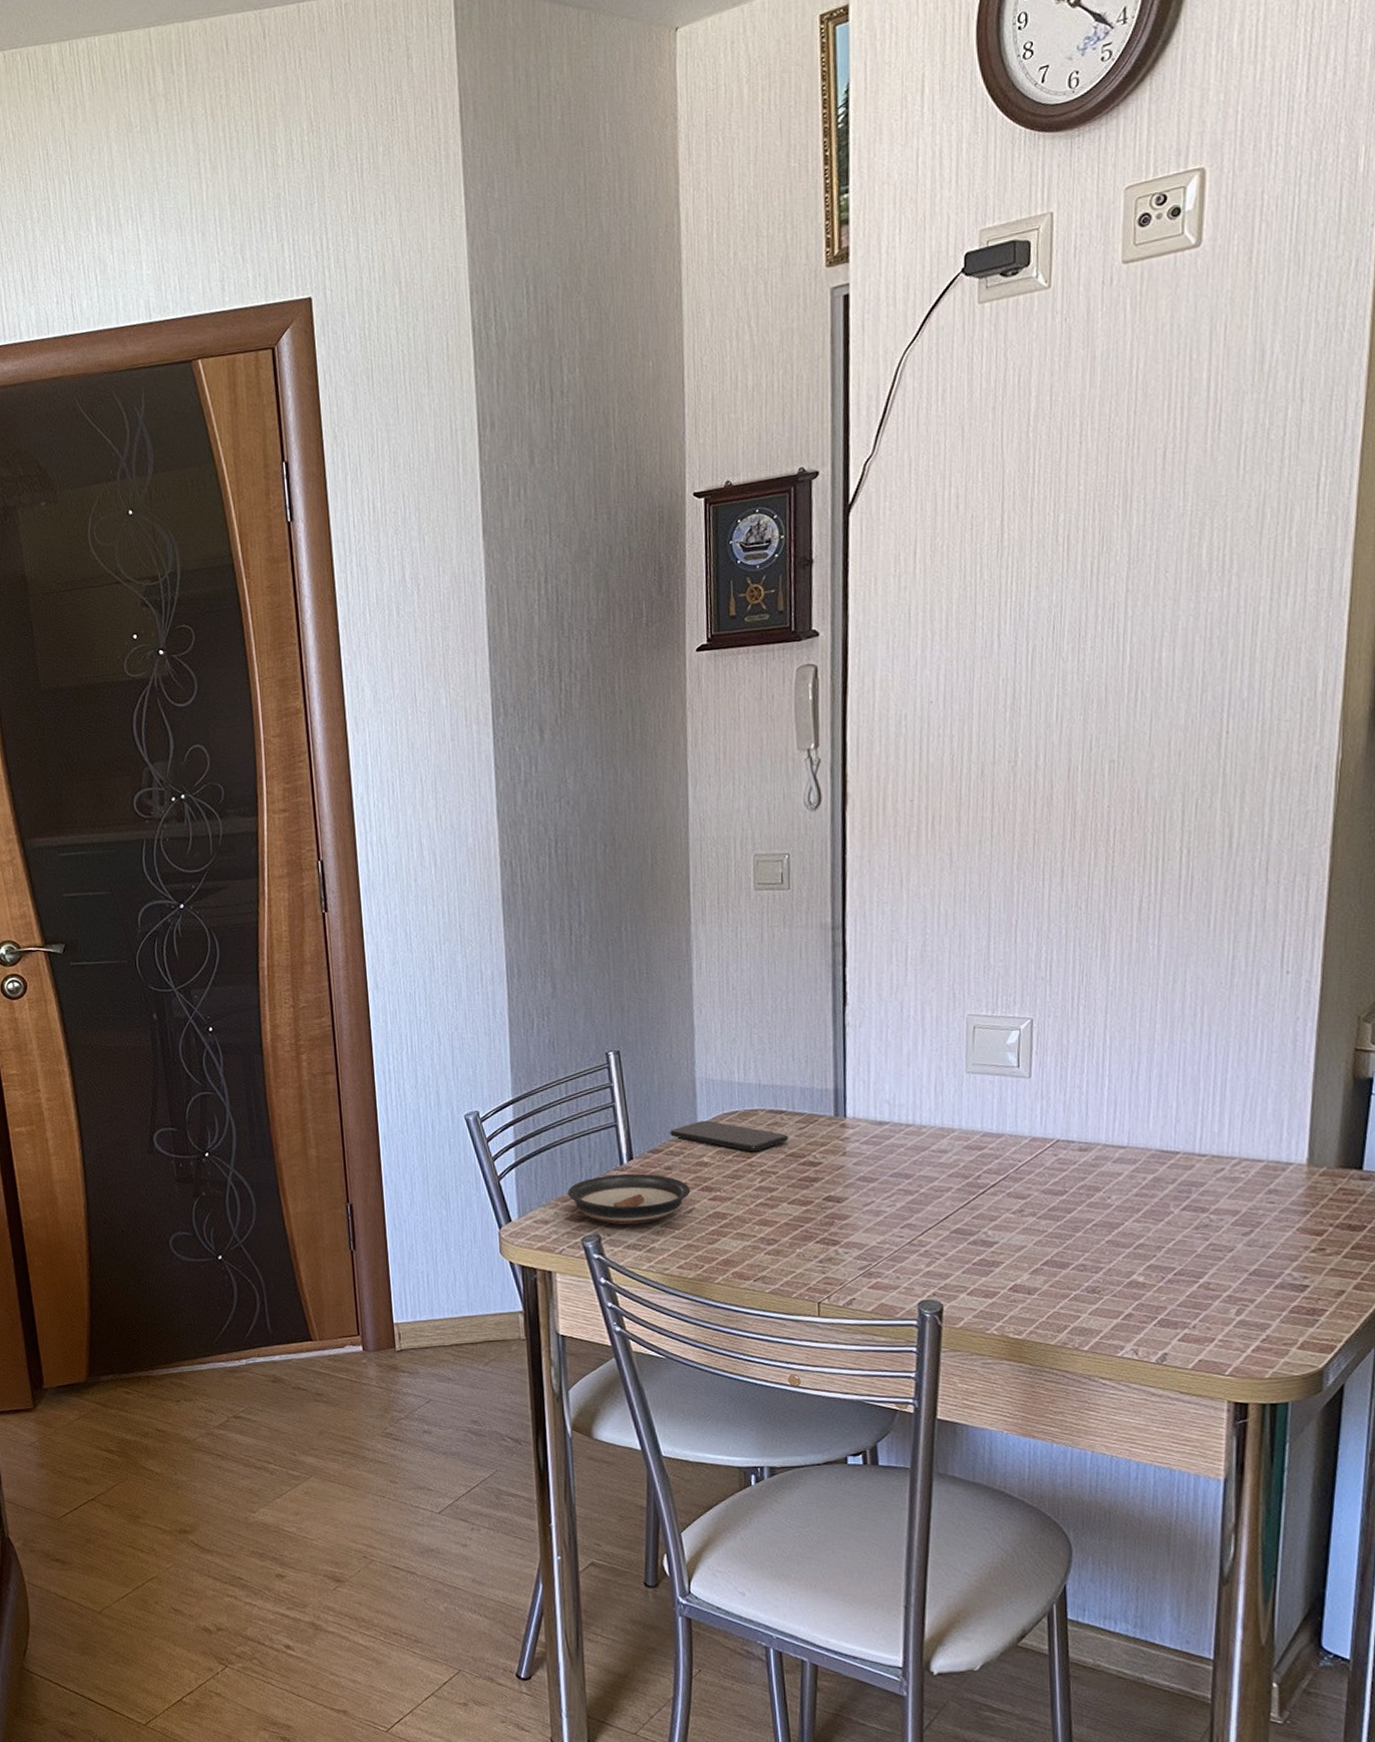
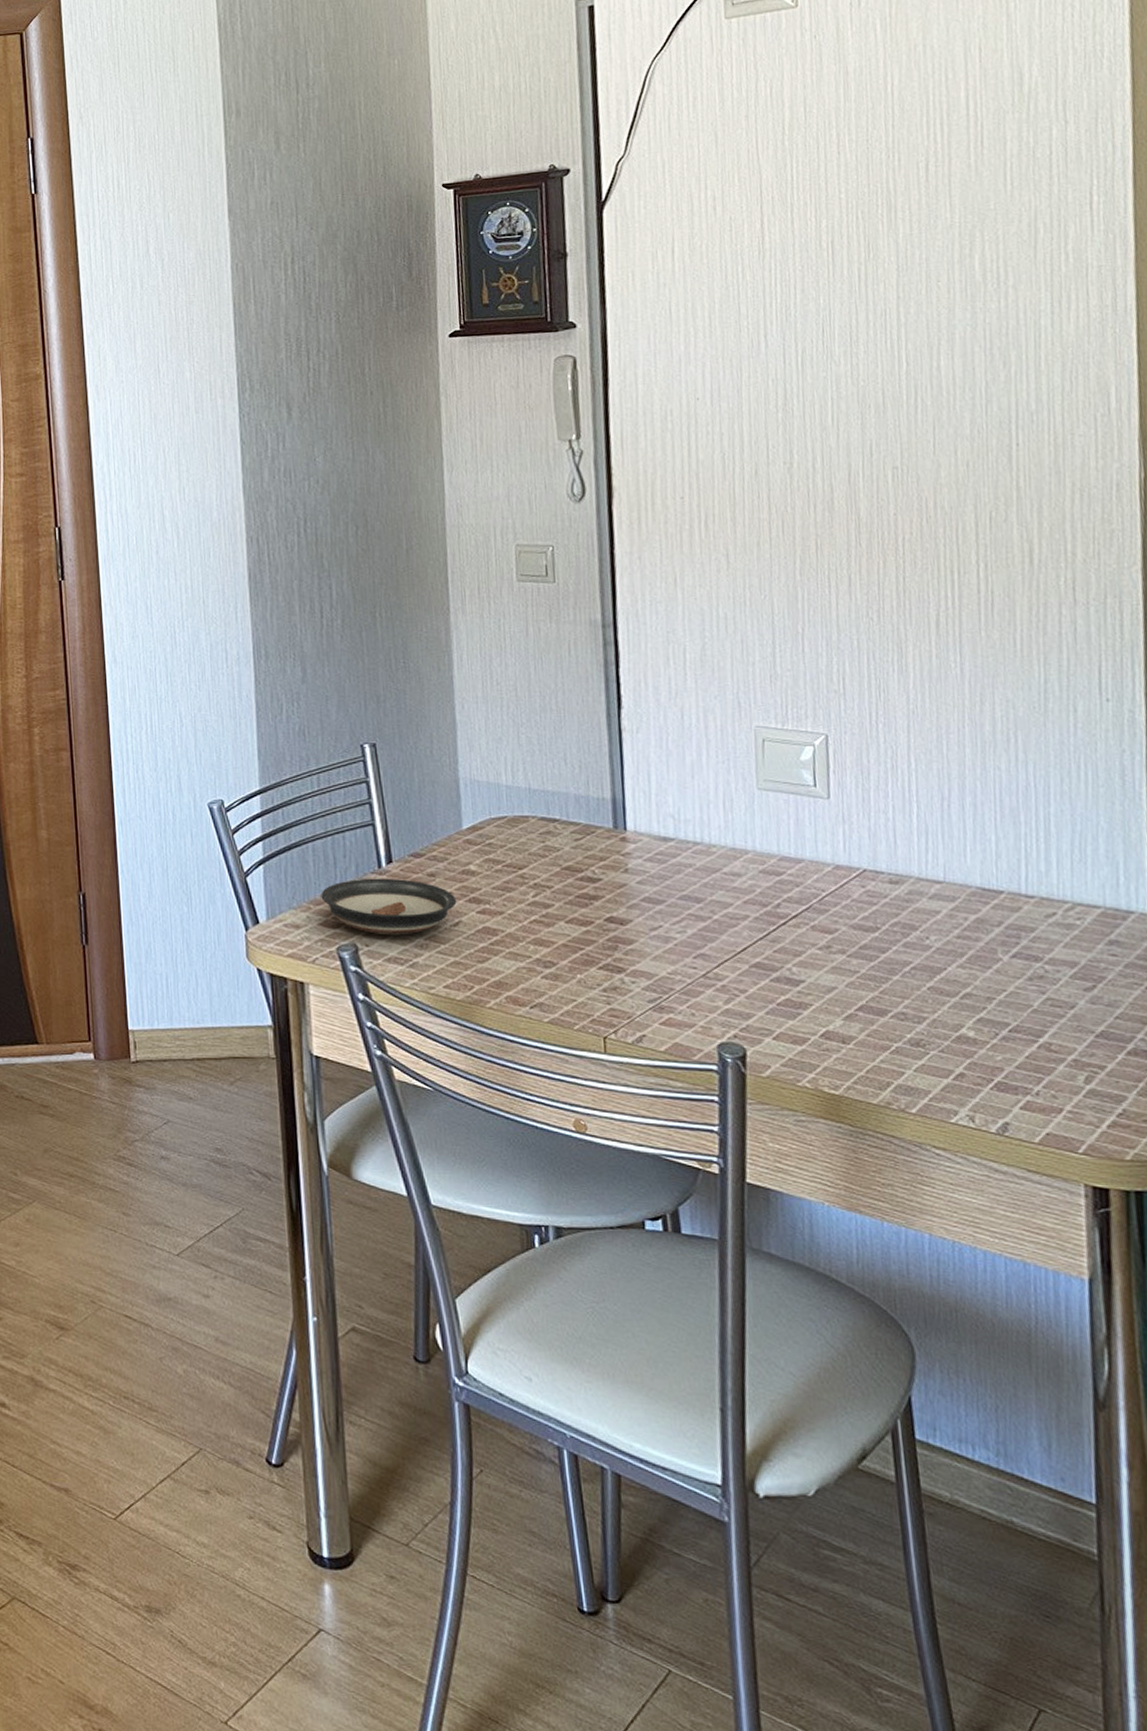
smartphone: present [670,1120,789,1152] -> none [432,824,564,862]

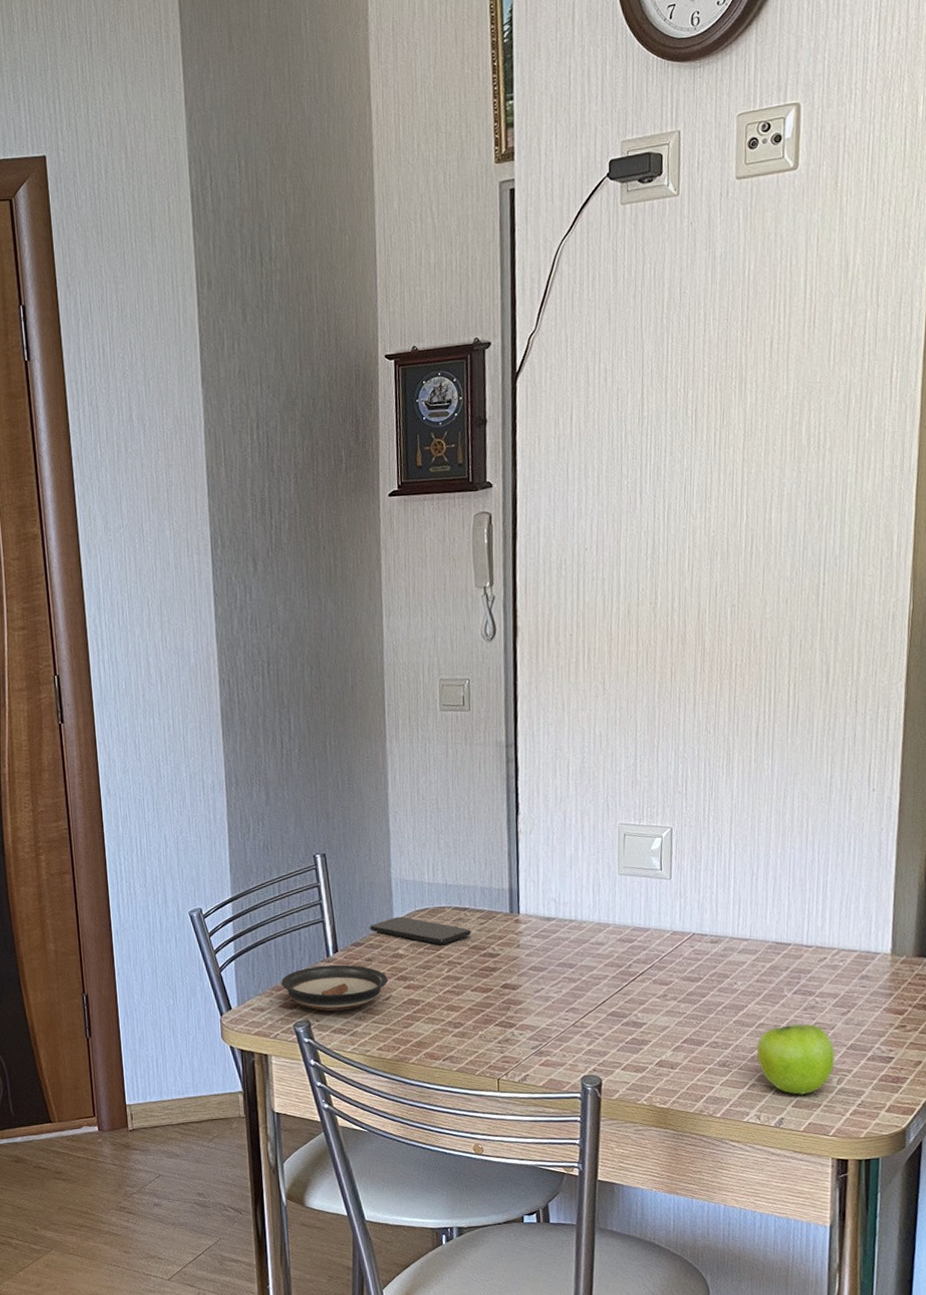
smartphone: none [432,824,564,862] -> present [370,916,472,945]
fruit: none [961,998,1080,1095] -> present [756,1023,836,1096]

